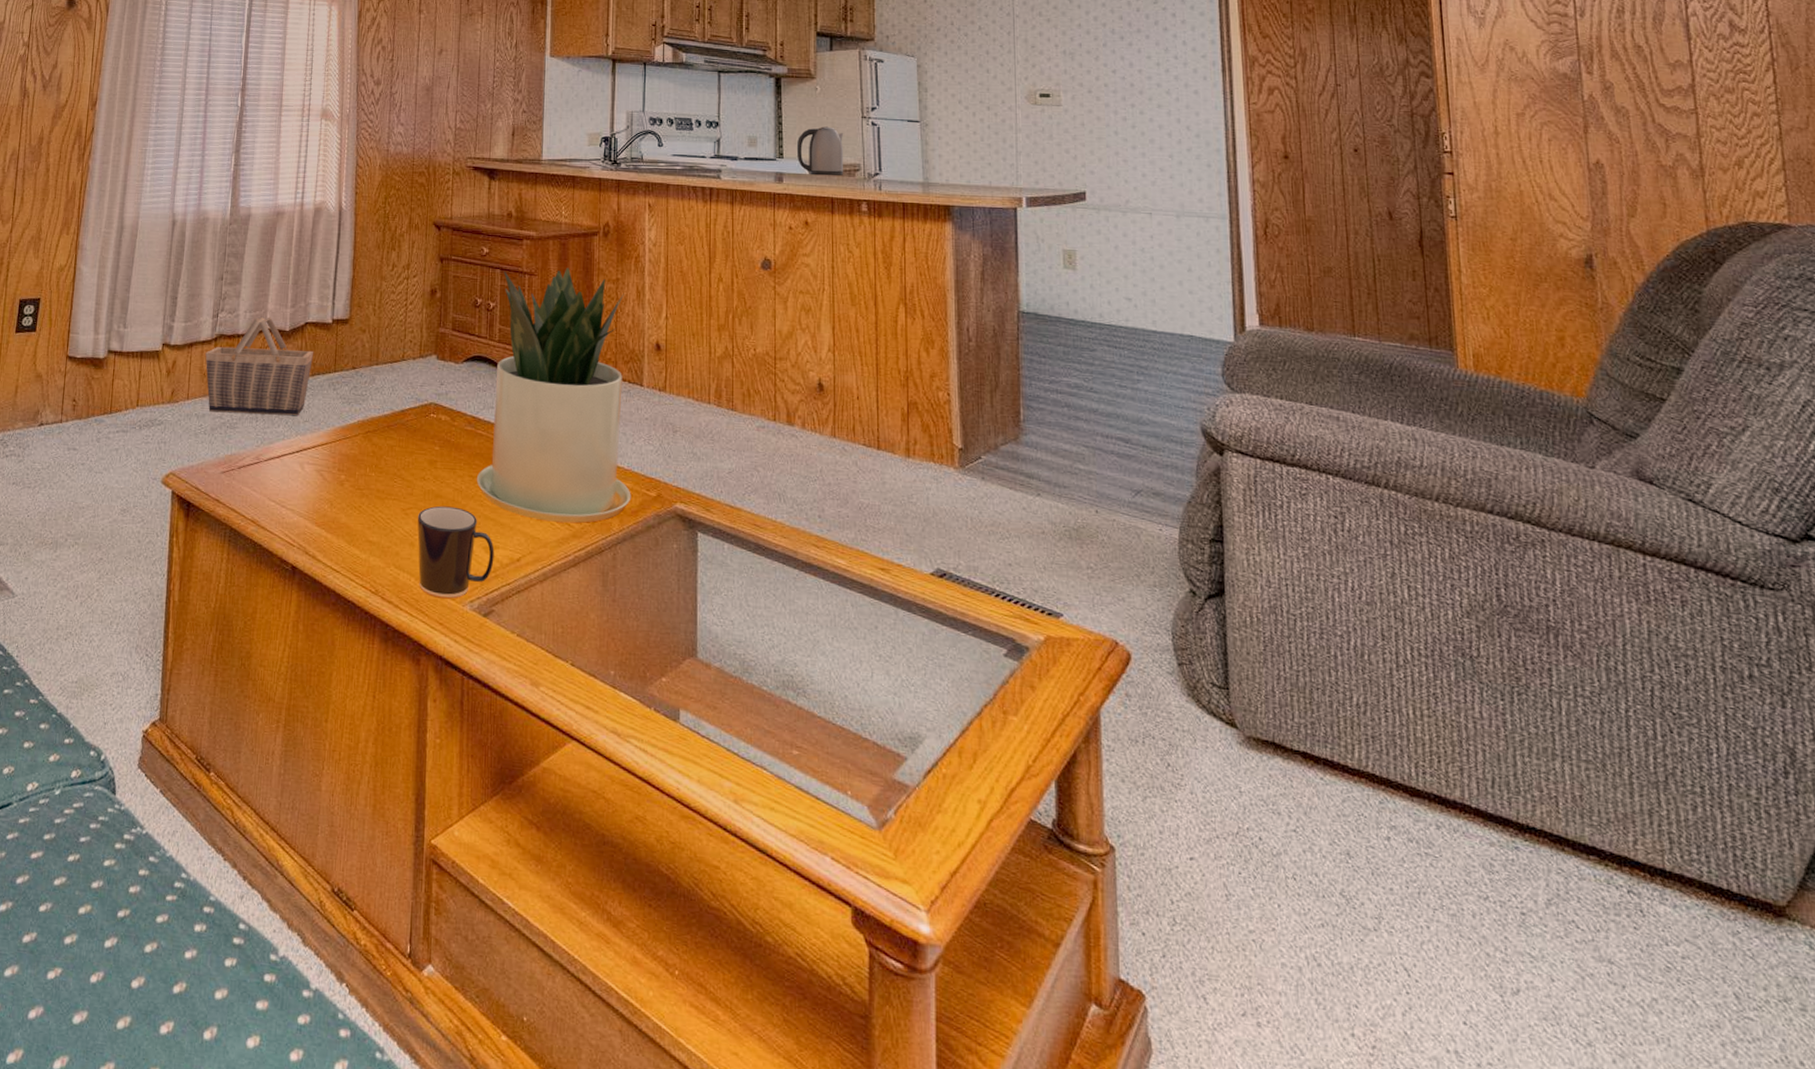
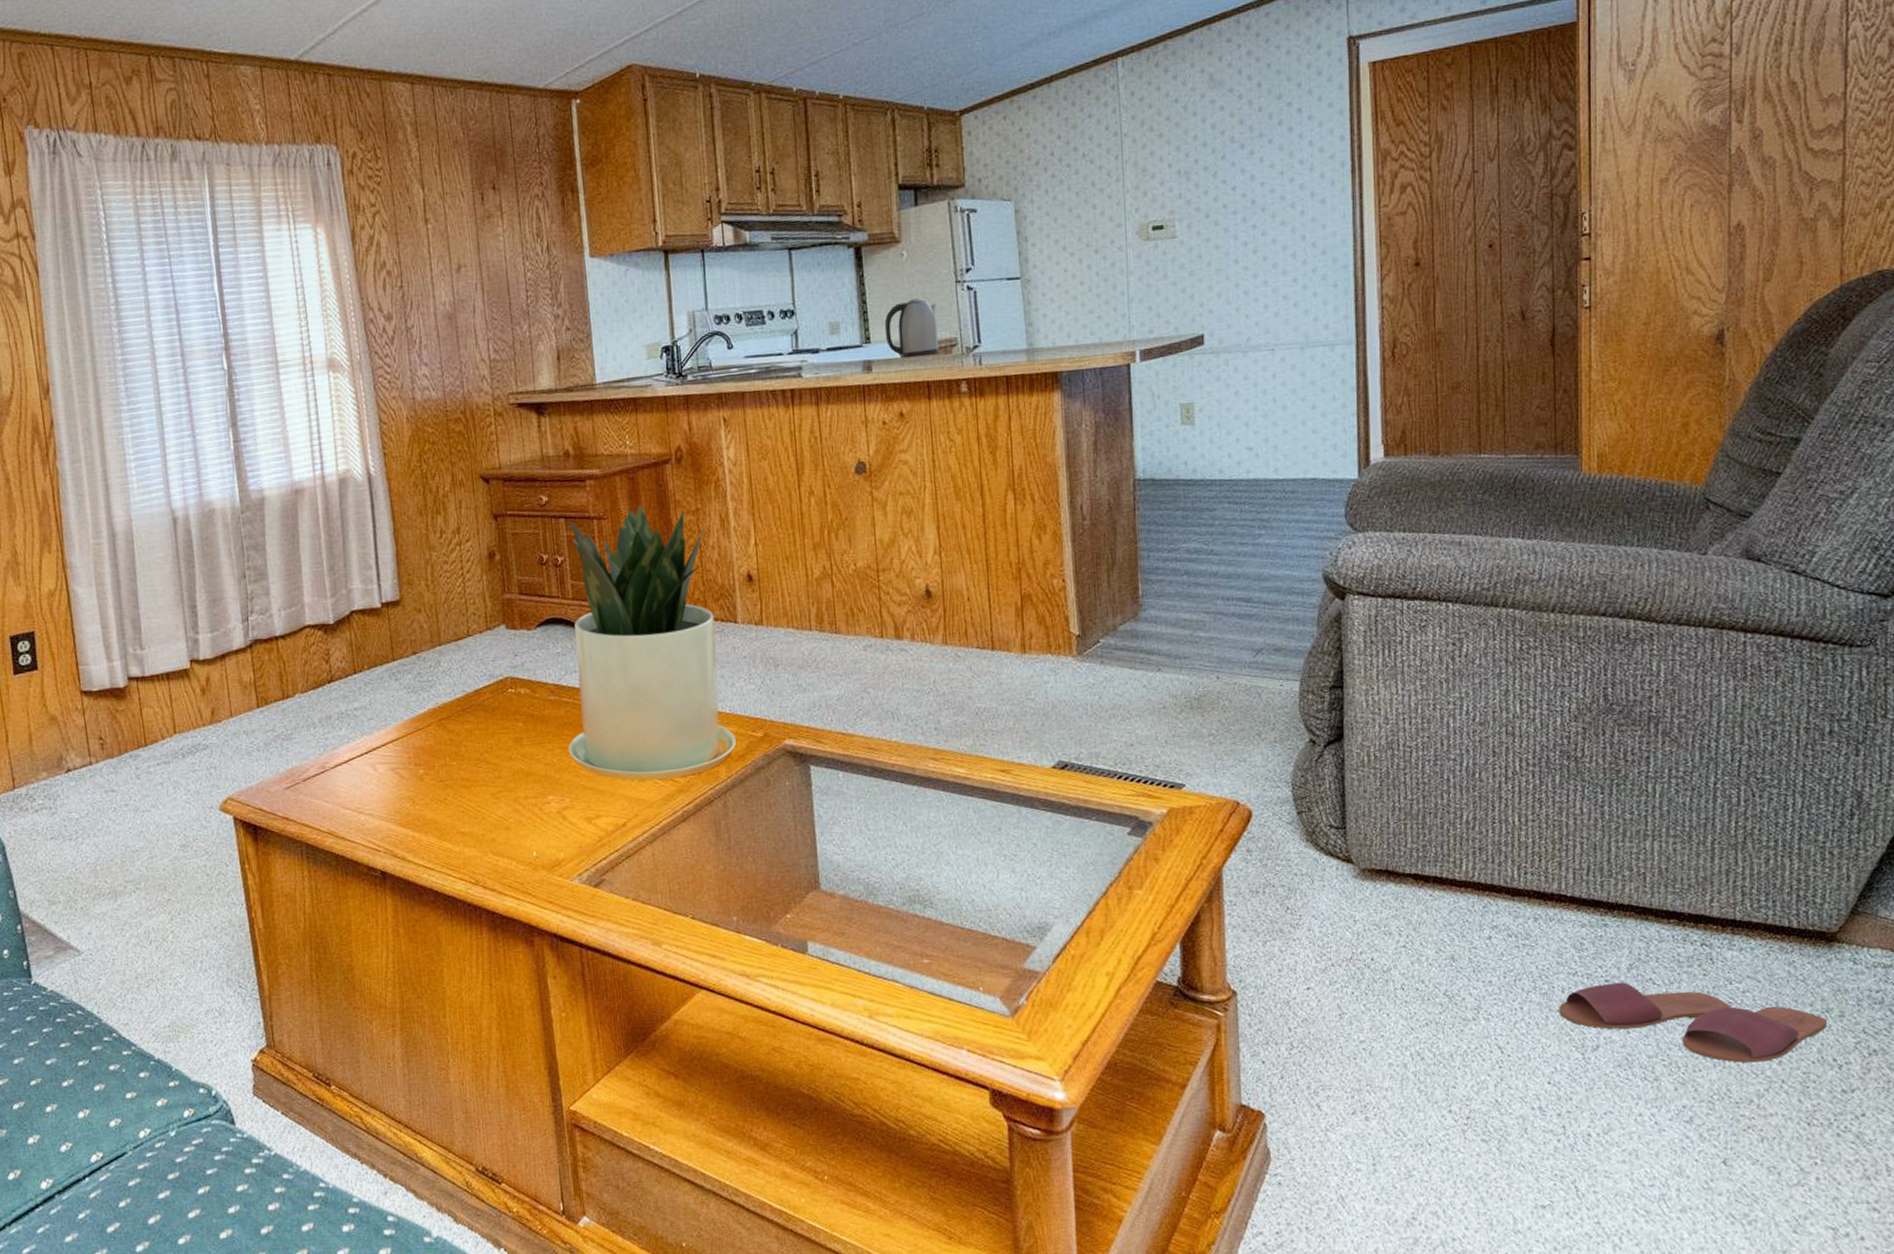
basket: present [205,316,314,416] -> none [242,611,367,726]
mug: present [417,505,495,600] -> none [510,782,598,878]
slippers: none [1470,916,1787,1049] -> present [1559,982,1827,1063]

